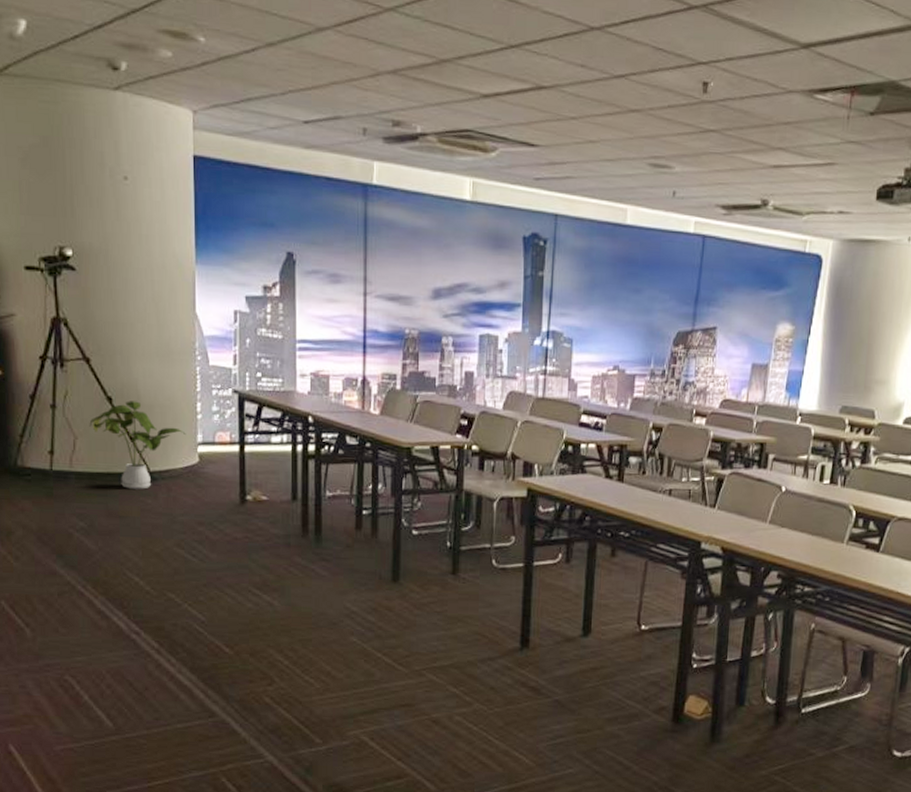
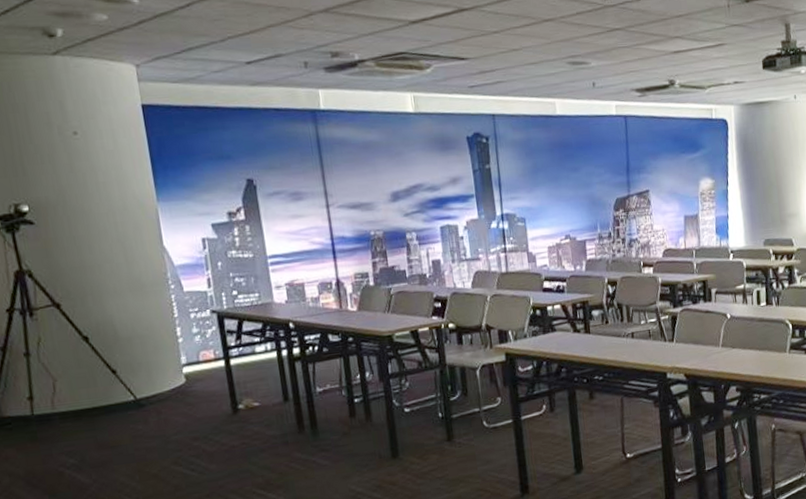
house plant: present [89,401,186,489] -> none [67,336,169,419]

